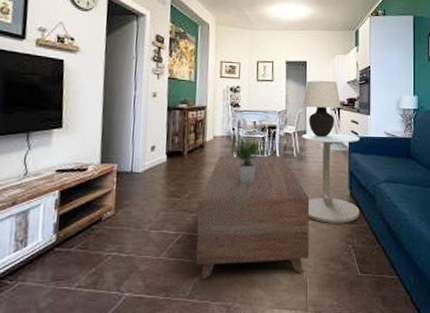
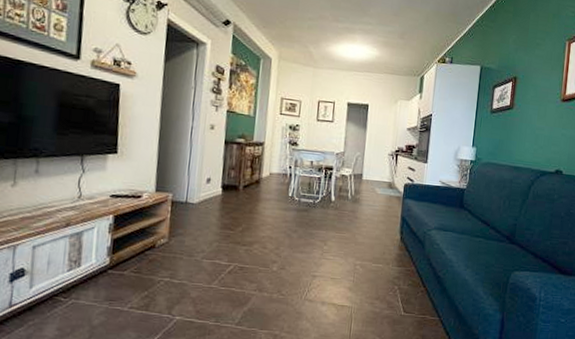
coffee table: present [195,130,310,280] -> none [245,169,361,309]
table lamp: present [302,80,341,138] -> none [360,124,400,182]
side table: present [302,133,360,223] -> none [358,176,415,266]

